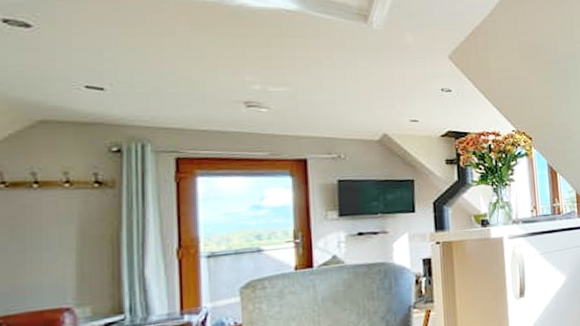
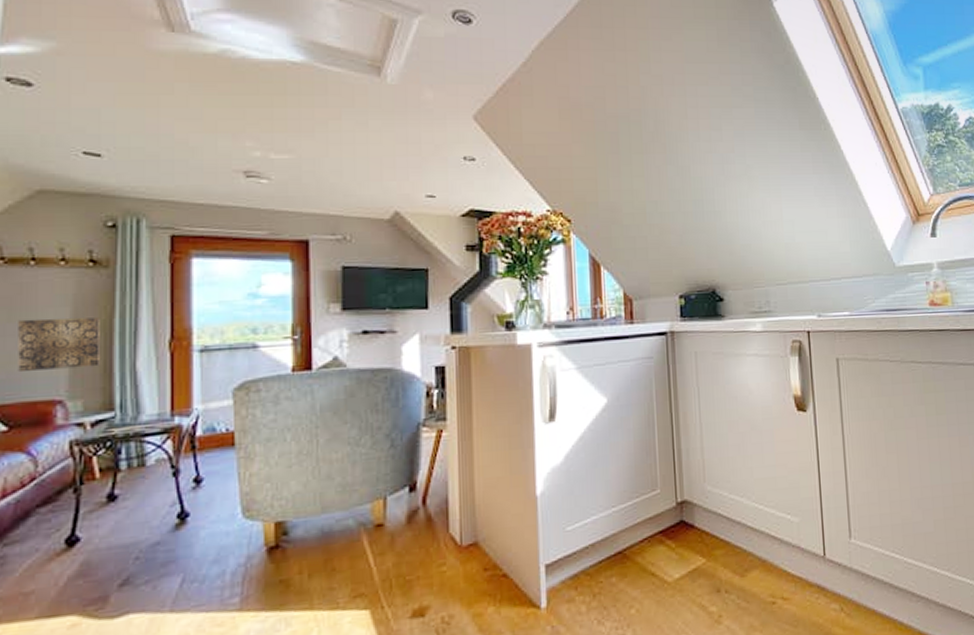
wall art: none [22,232,108,286] -> present [18,318,100,373]

